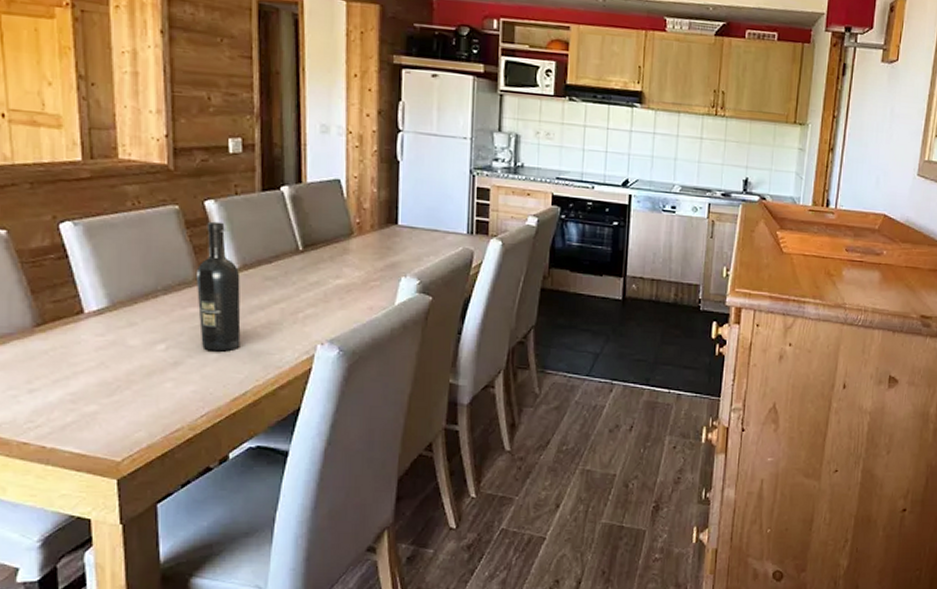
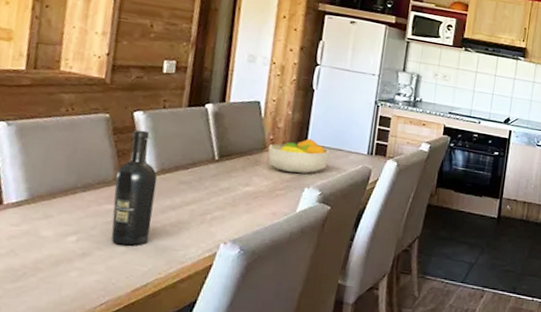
fruit bowl: none [356,220,425,261] -> present [268,139,330,174]

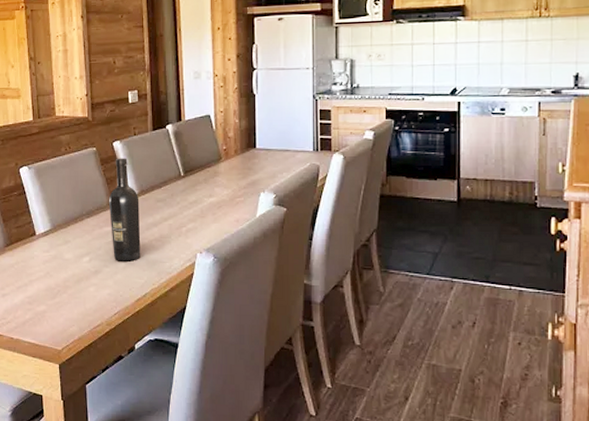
fruit bowl: present [268,139,330,174] -> none [224,144,278,180]

